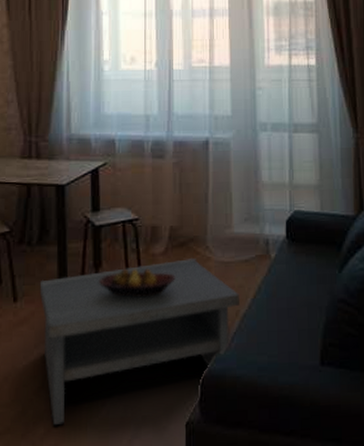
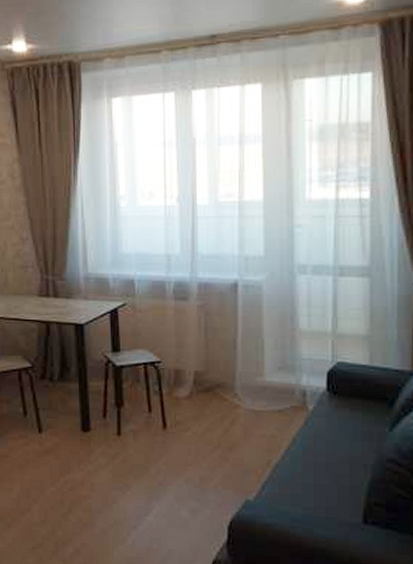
coffee table: present [39,258,239,426] -> none [62,404,271,548]
fruit bowl: present [98,268,176,297] -> none [120,410,201,438]

